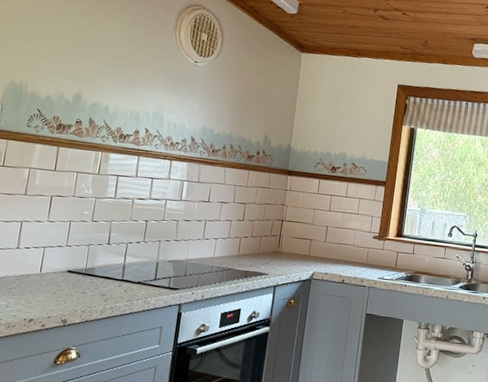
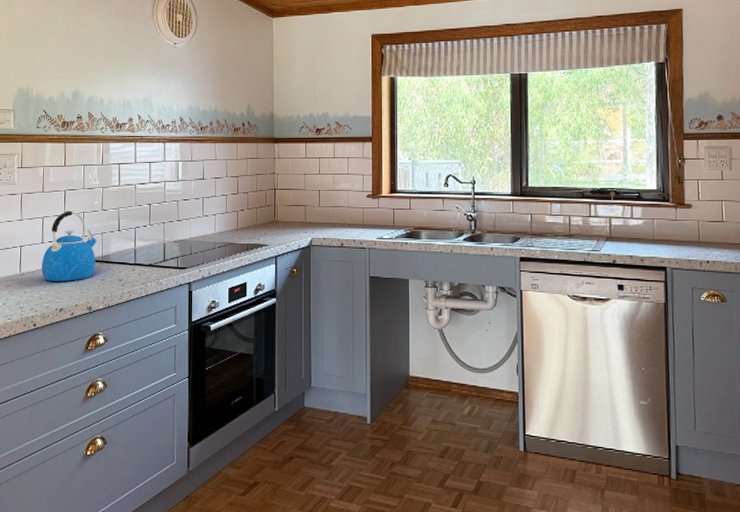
kettle: none [12,217,83,292] -> present [41,211,98,281]

